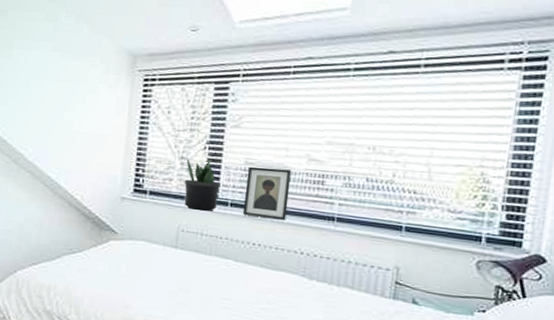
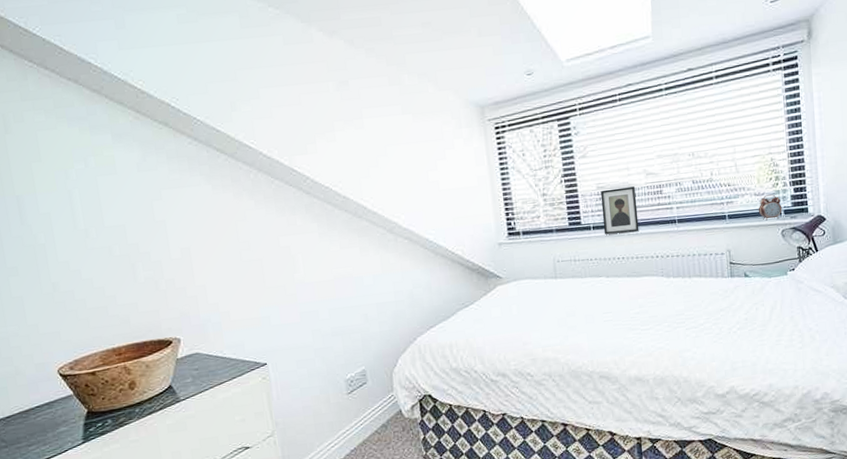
planter: present [184,156,221,211] -> none [547,190,582,240]
alarm clock: none [448,214,485,246] -> present [758,194,782,221]

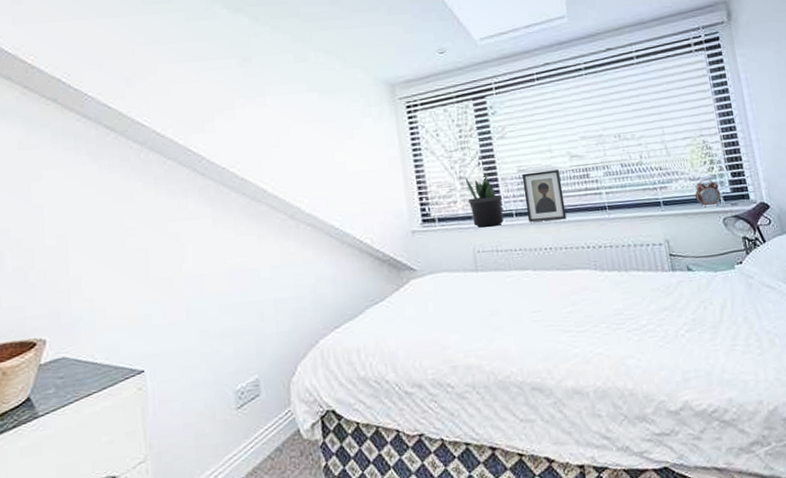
planter: none [547,190,582,240] -> present [464,173,504,228]

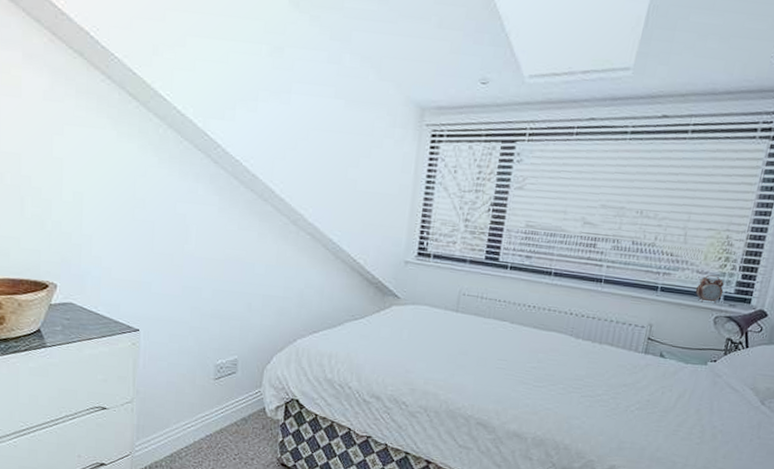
planter: present [464,173,504,228] -> none [466,219,502,274]
picture frame: present [521,170,567,222] -> none [520,229,568,283]

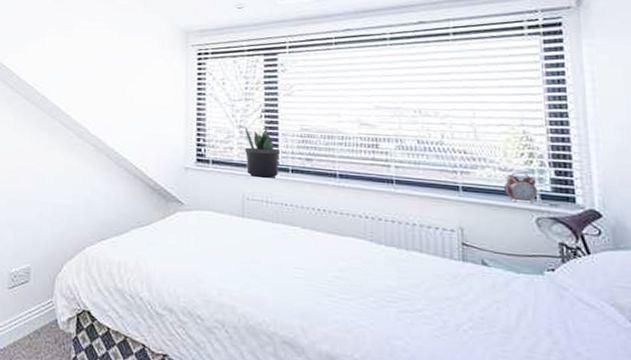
planter: none [466,219,502,274] -> present [244,125,280,178]

